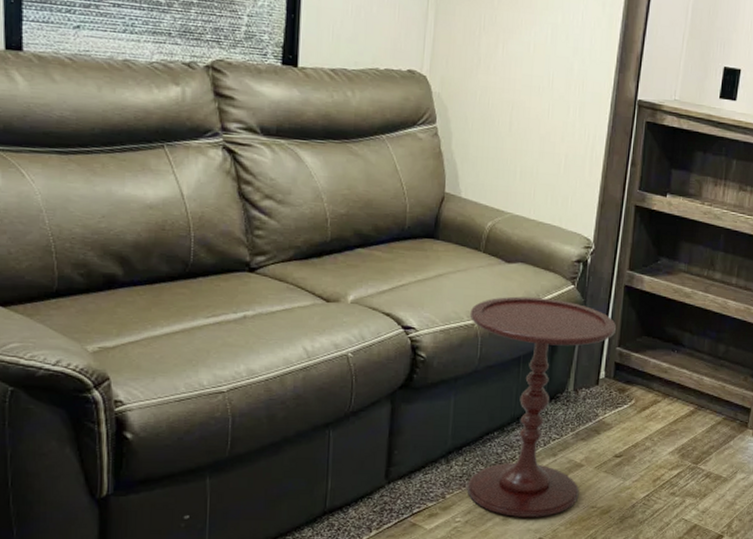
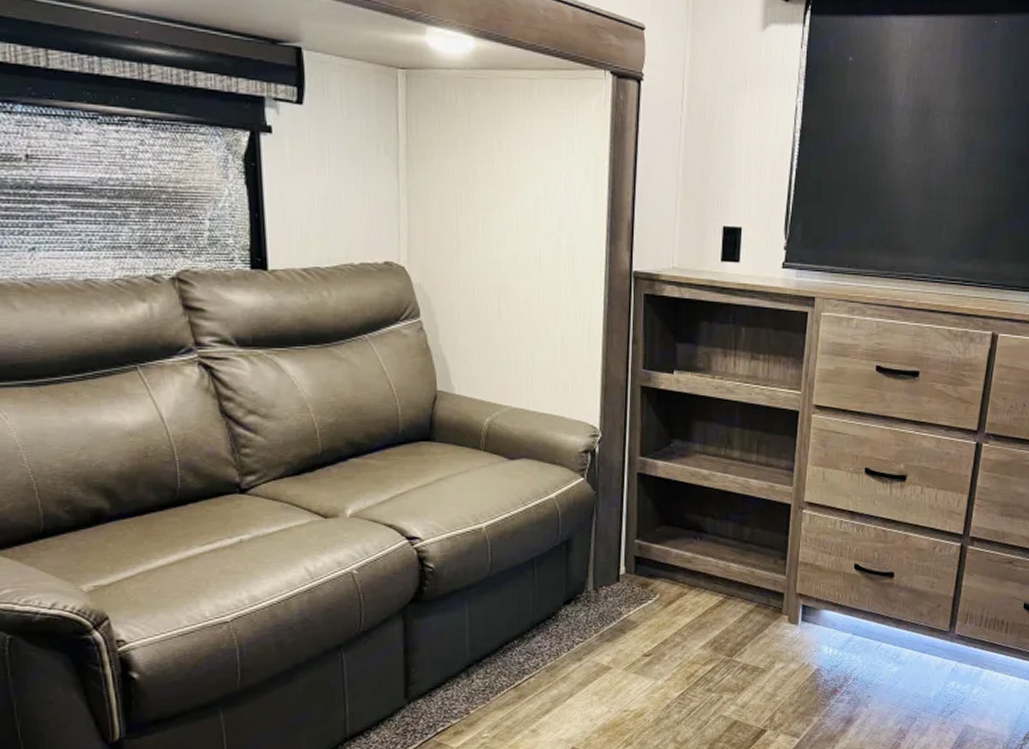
side table: present [467,296,616,517] -> none [476,494,632,728]

